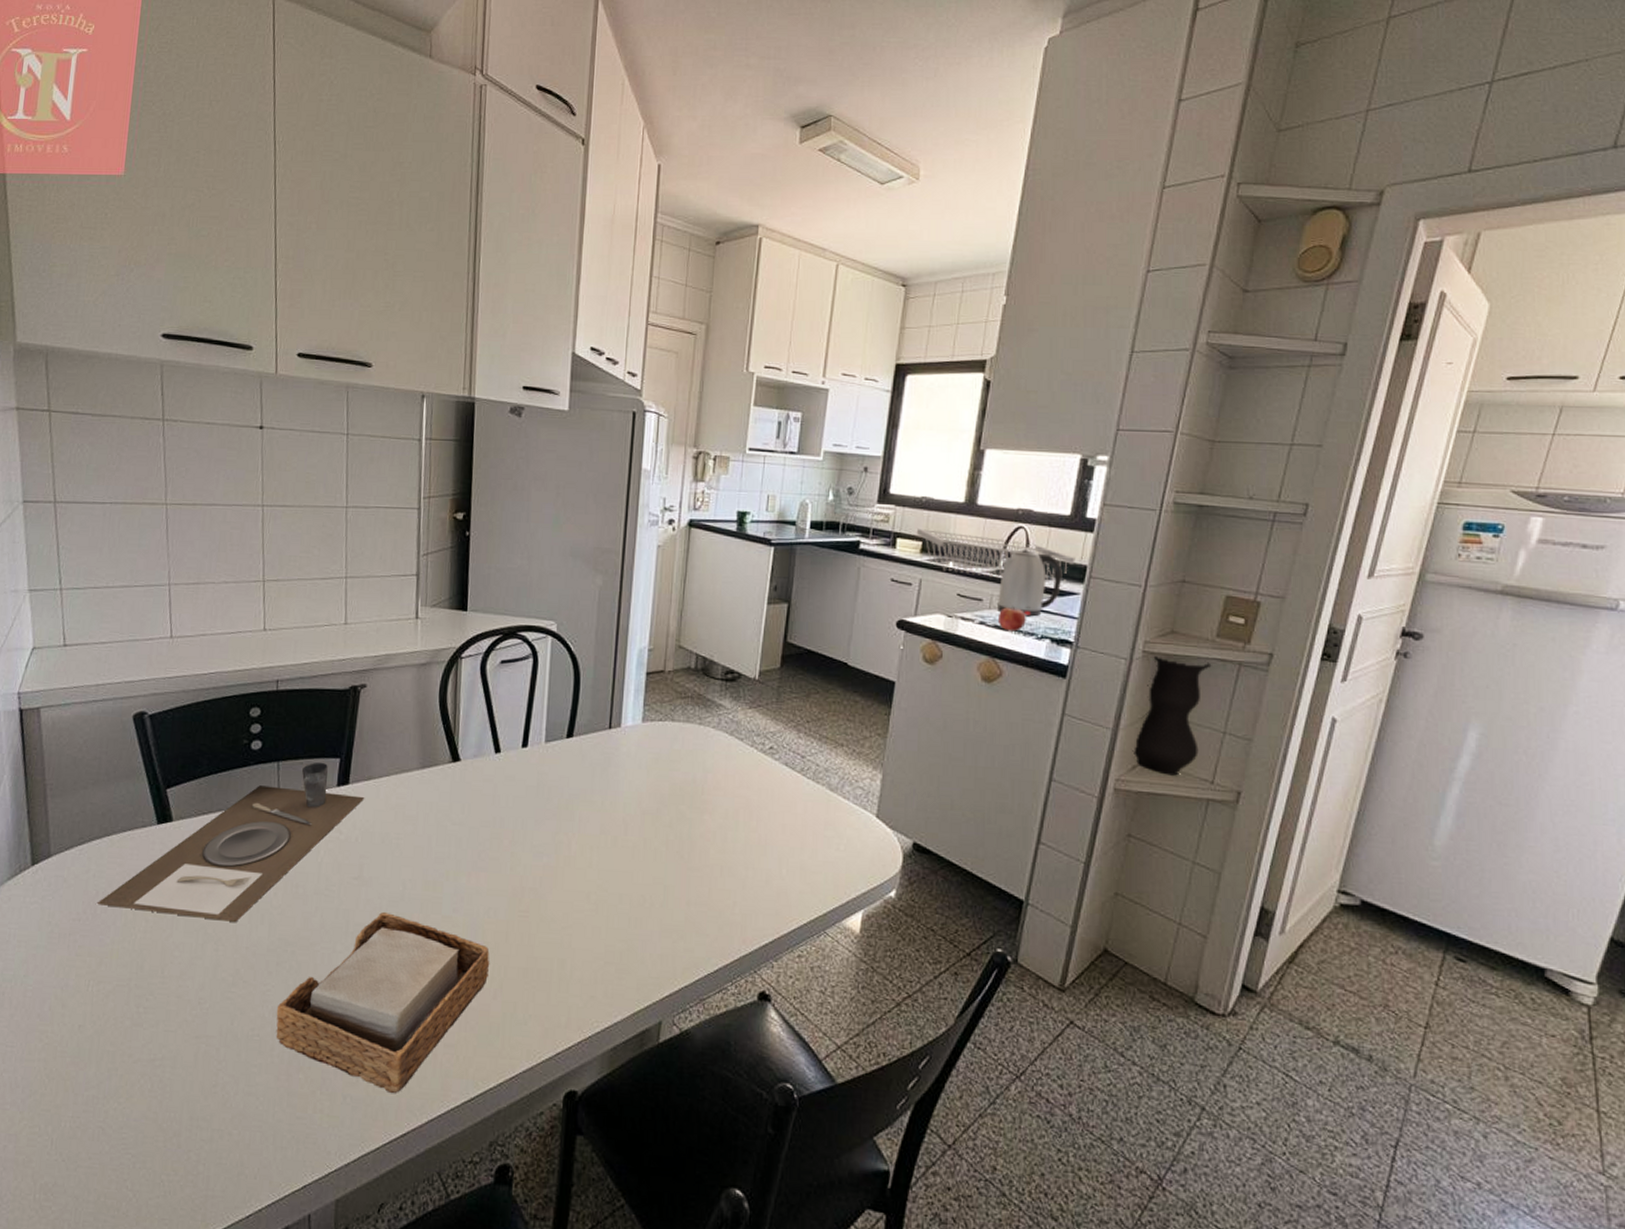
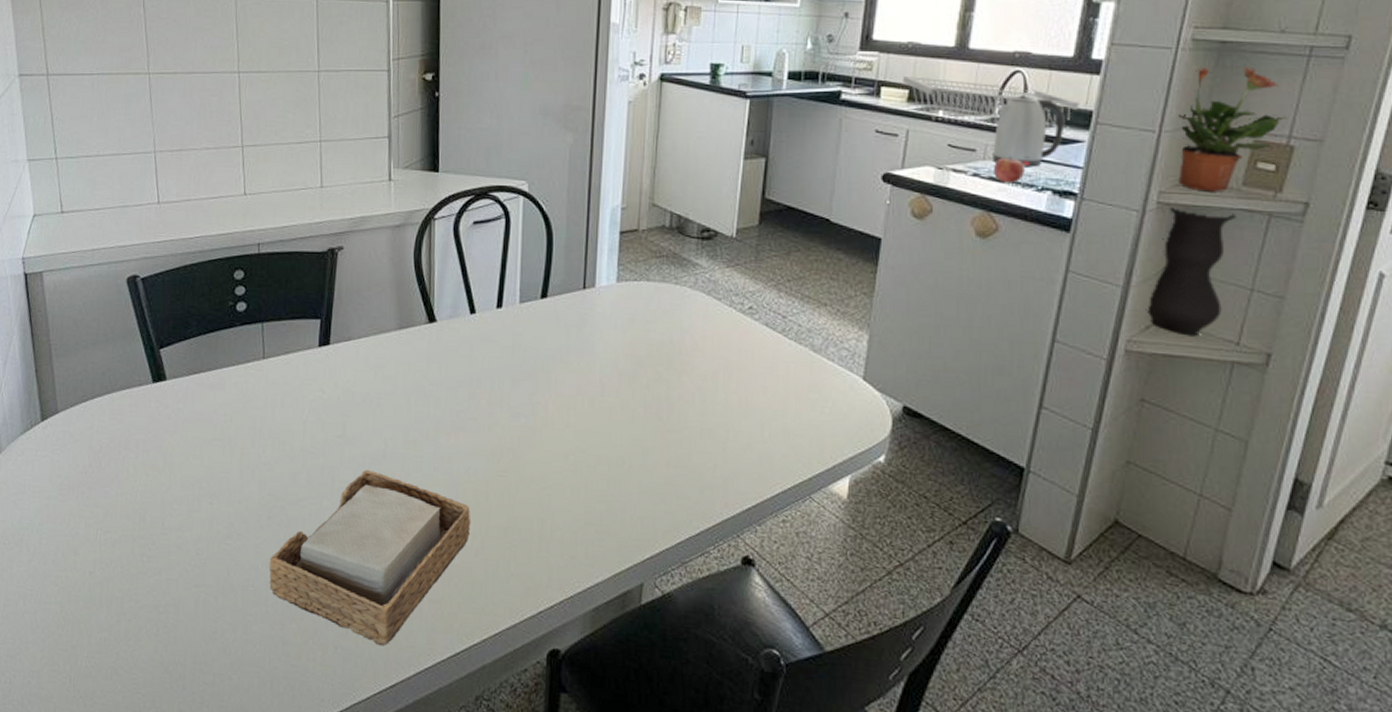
place setting: present [96,762,365,922] -> none [101,323,346,477]
potted plant: none [1160,528,1254,643] -> present [1177,66,1287,192]

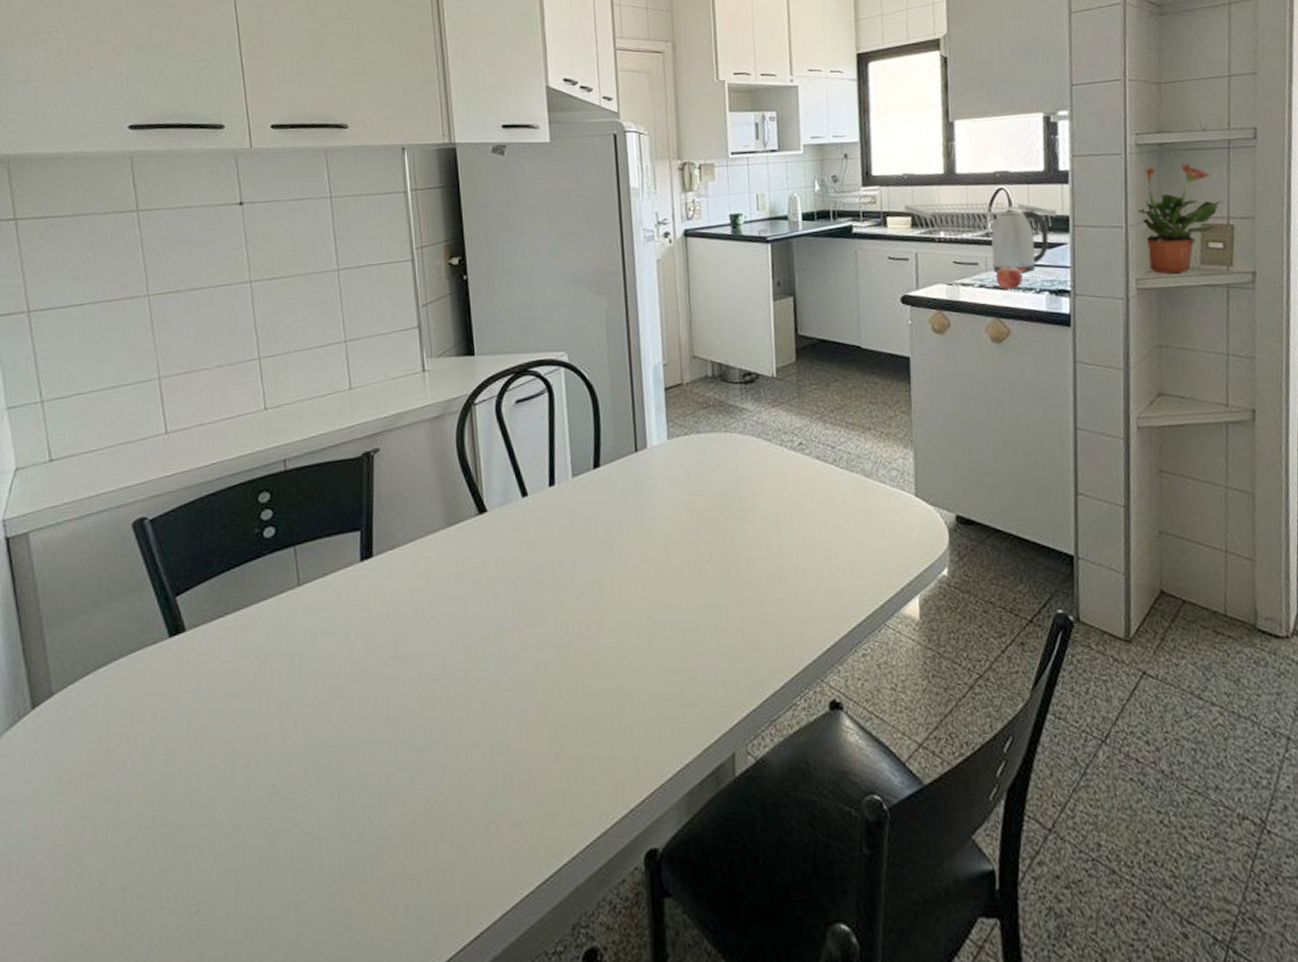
napkin holder: present [269,470,471,646] -> none [321,689,547,893]
vase: present [1145,206,1237,336] -> none [1146,288,1209,405]

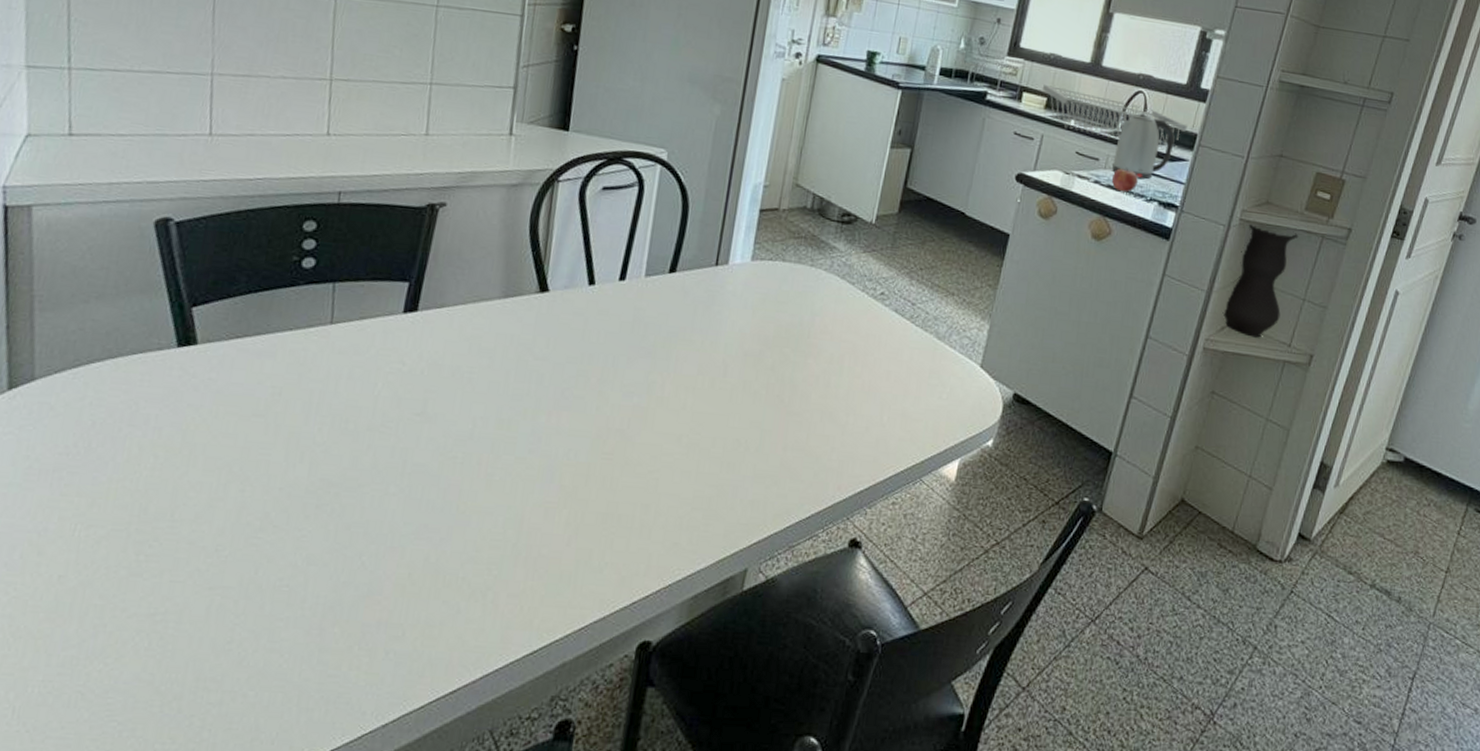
potted plant: present [1138,162,1223,274] -> none [1257,106,1342,214]
vase: none [1146,288,1209,405] -> present [1222,223,1299,338]

